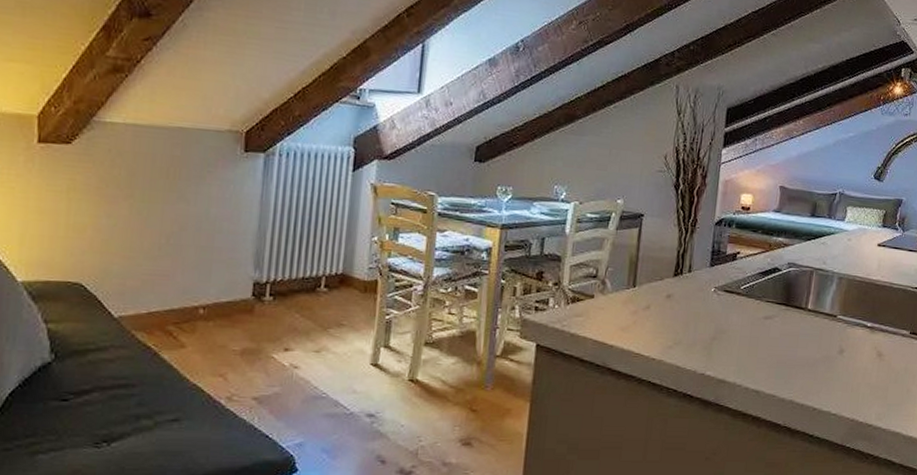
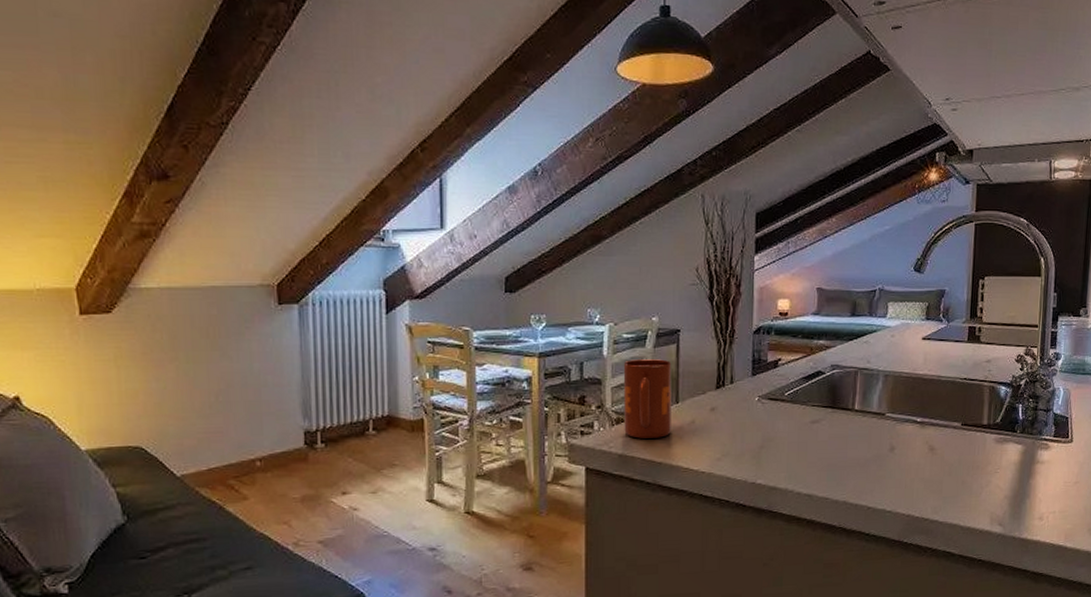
mug: none [579,239,633,321] -> present [623,359,672,439]

